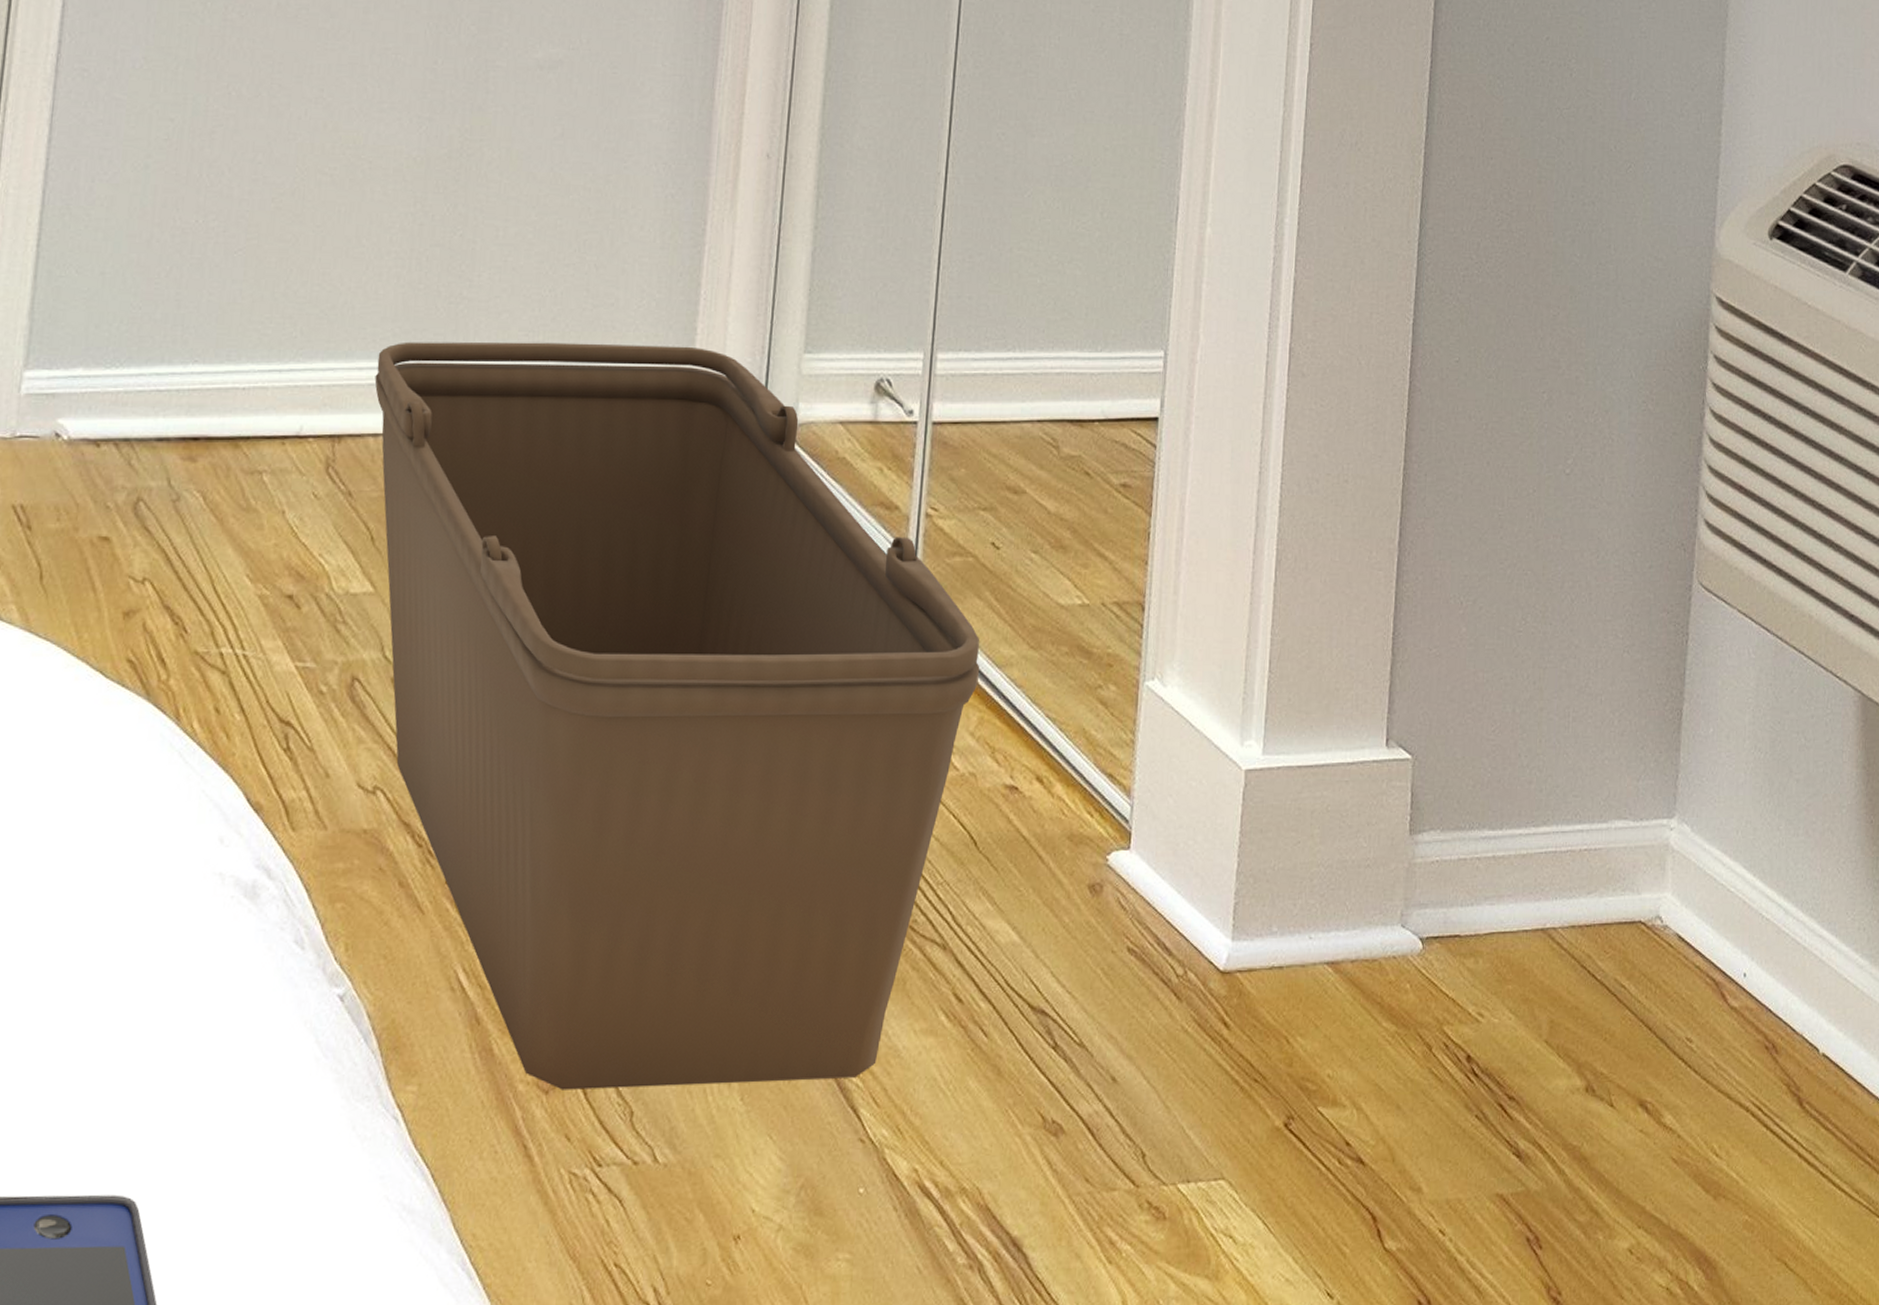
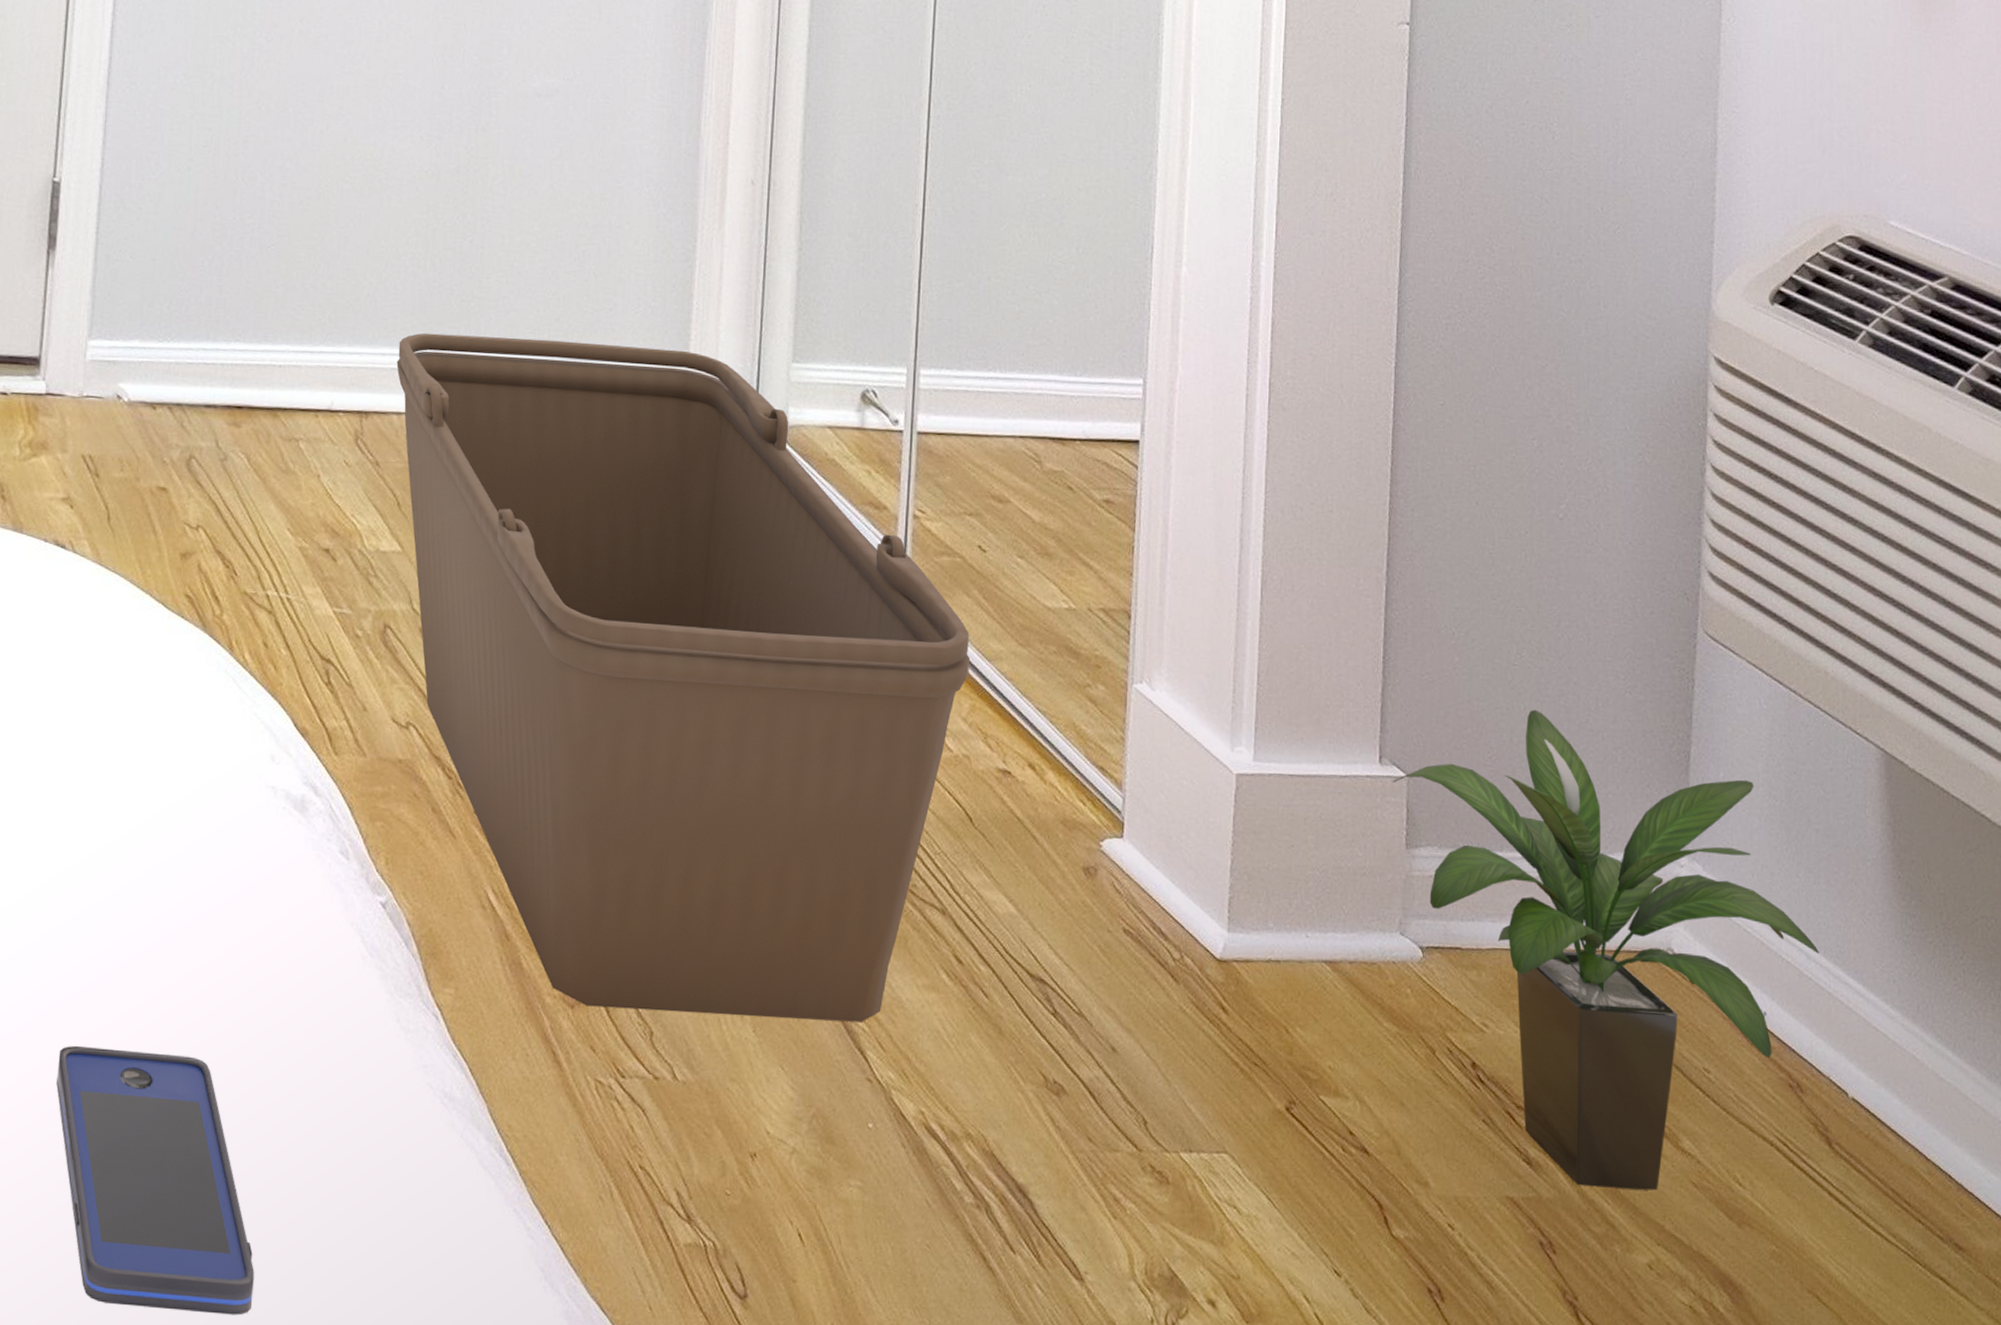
potted plant: none [1398,677,1797,1174] -> present [1392,709,1820,1191]

